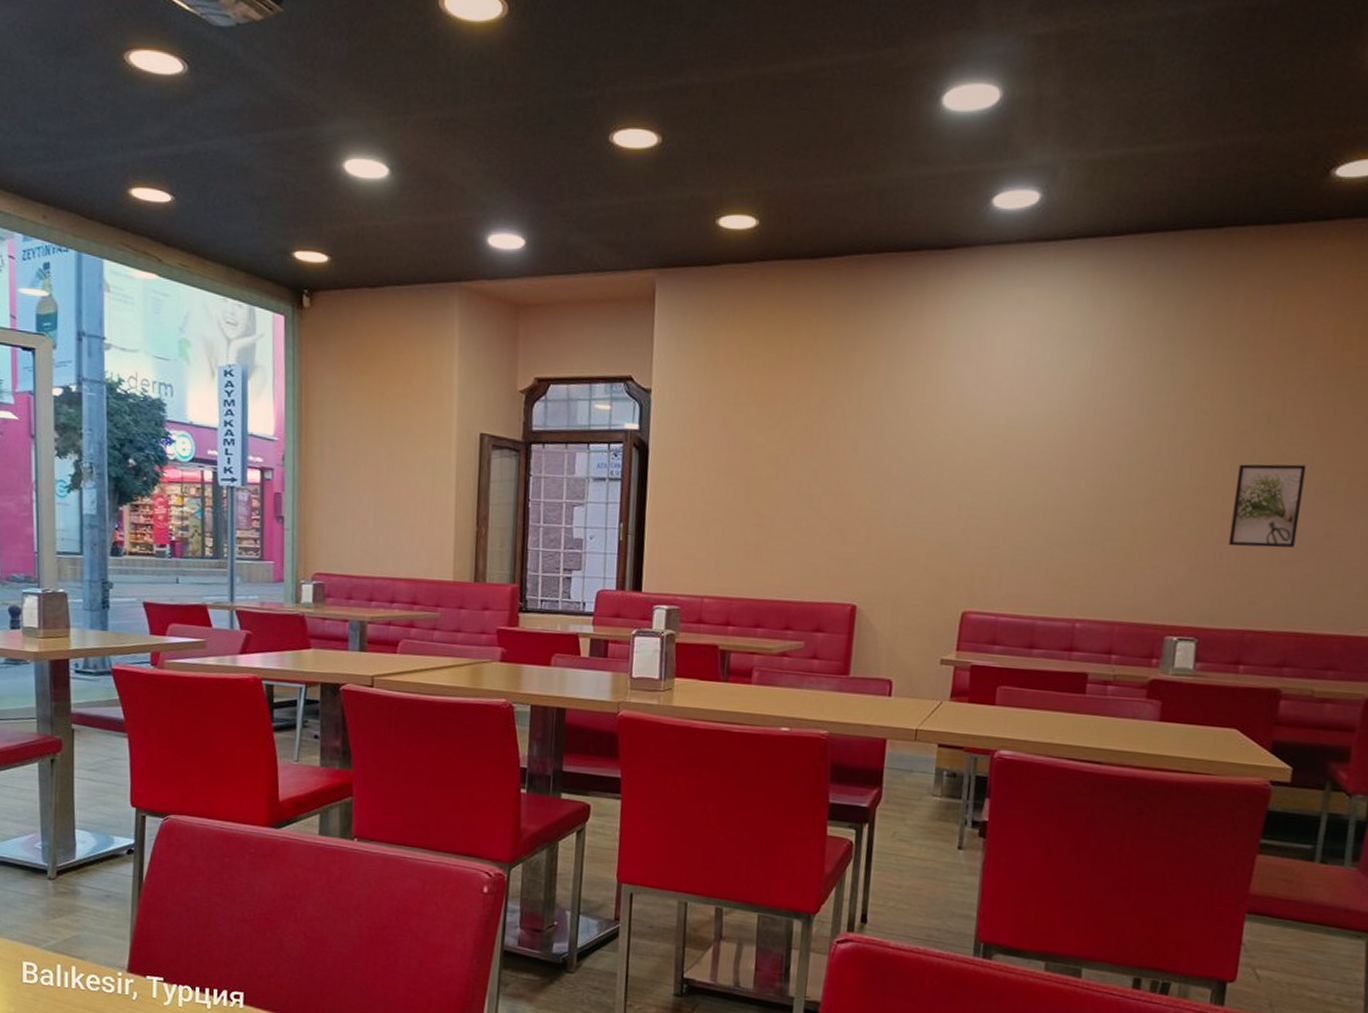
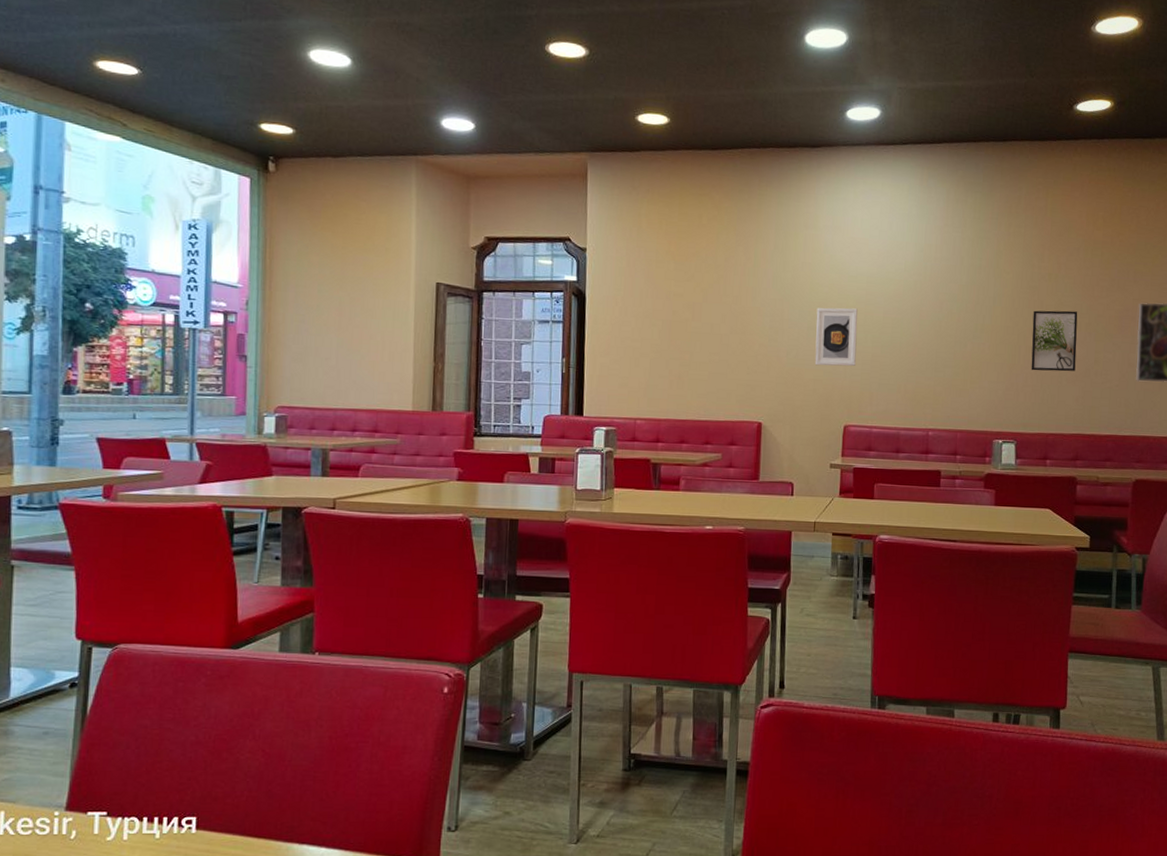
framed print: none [928,461,990,537] -> present [814,307,858,367]

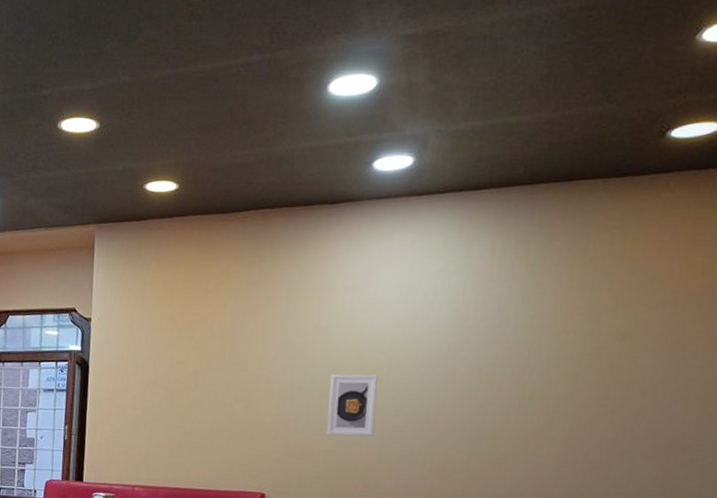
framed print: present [1031,310,1078,372] -> none [593,374,661,446]

